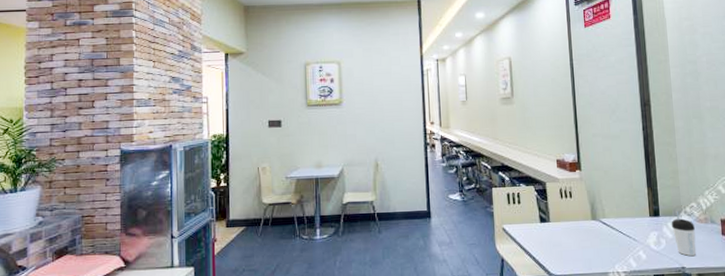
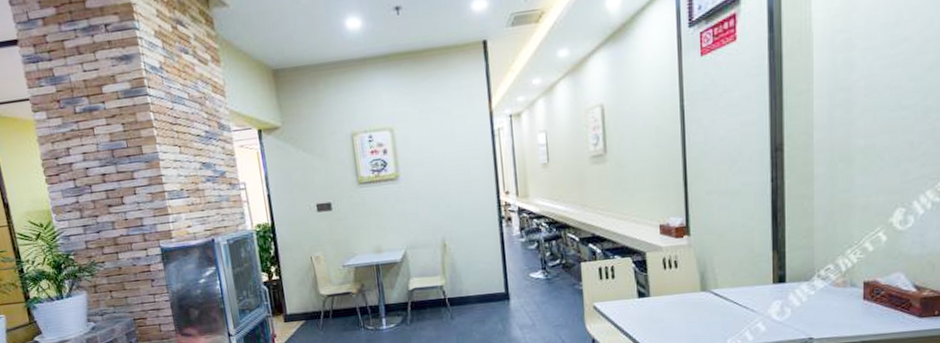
beverage cup: present [671,211,697,256] -> none [799,276,829,325]

